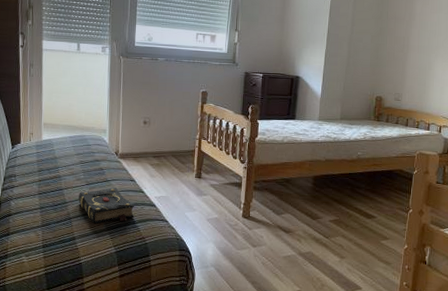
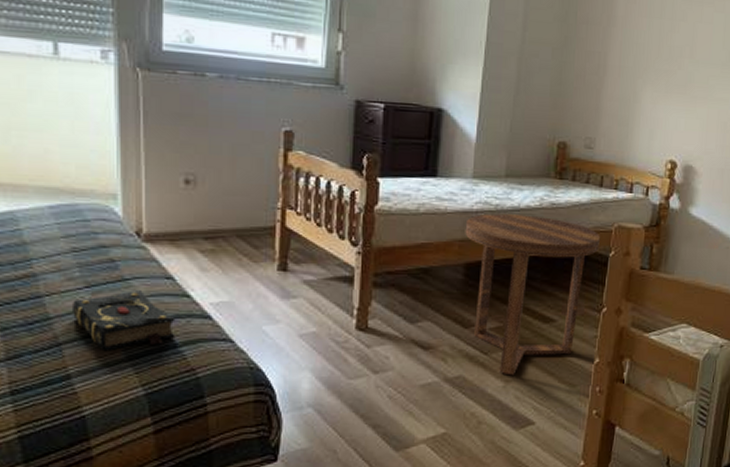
side table: none [313,143,406,254] -> present [465,213,600,376]

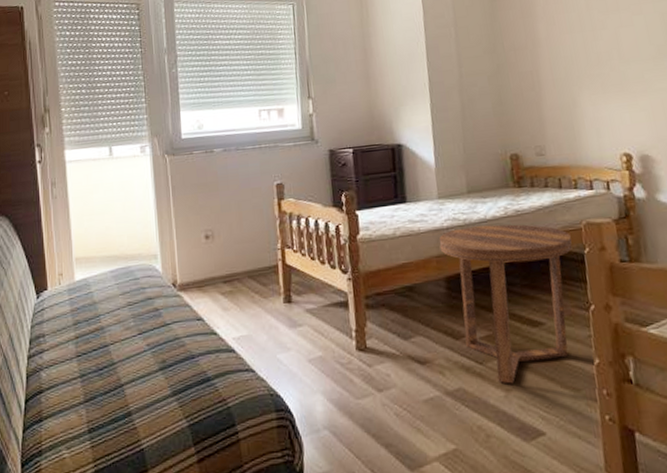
book: present [73,290,176,352] -> none [130,332,208,389]

